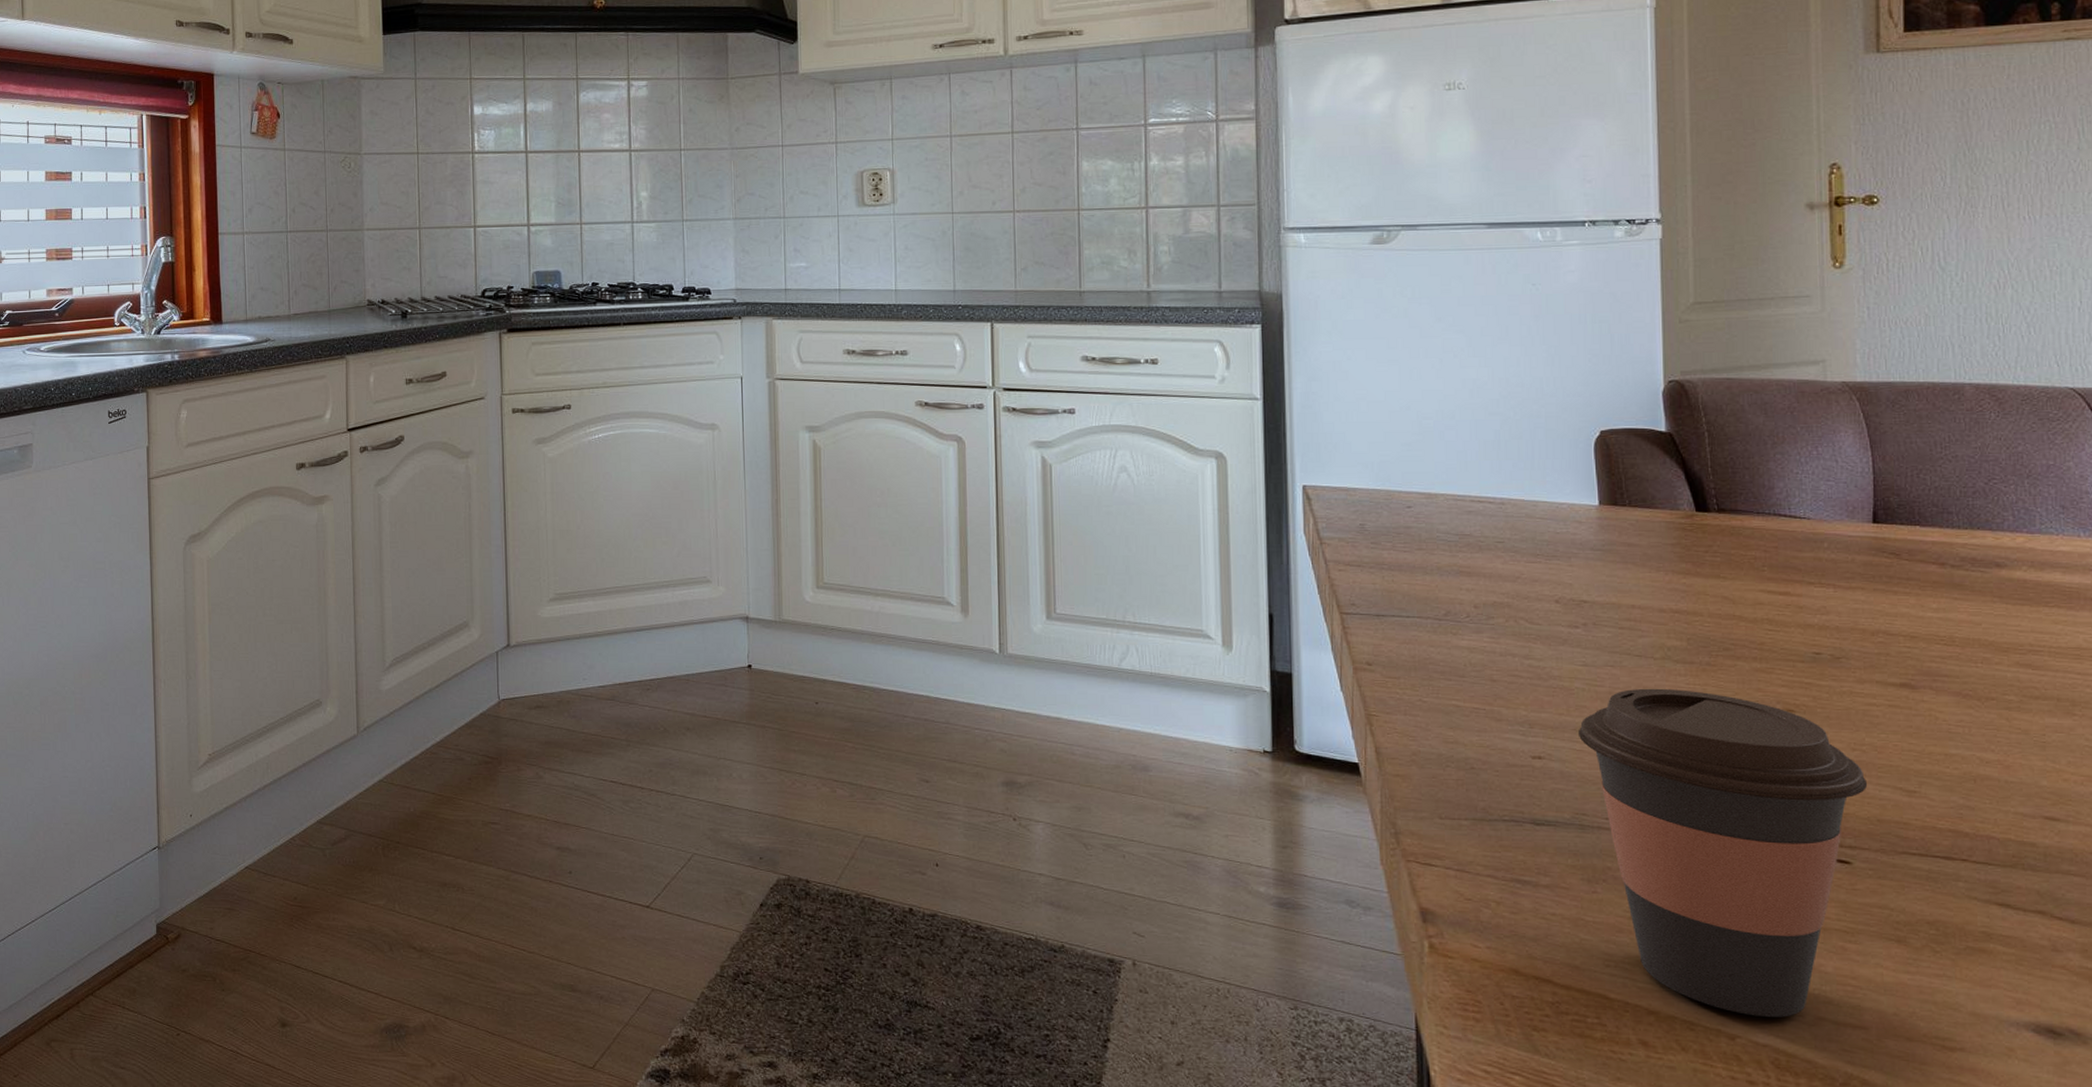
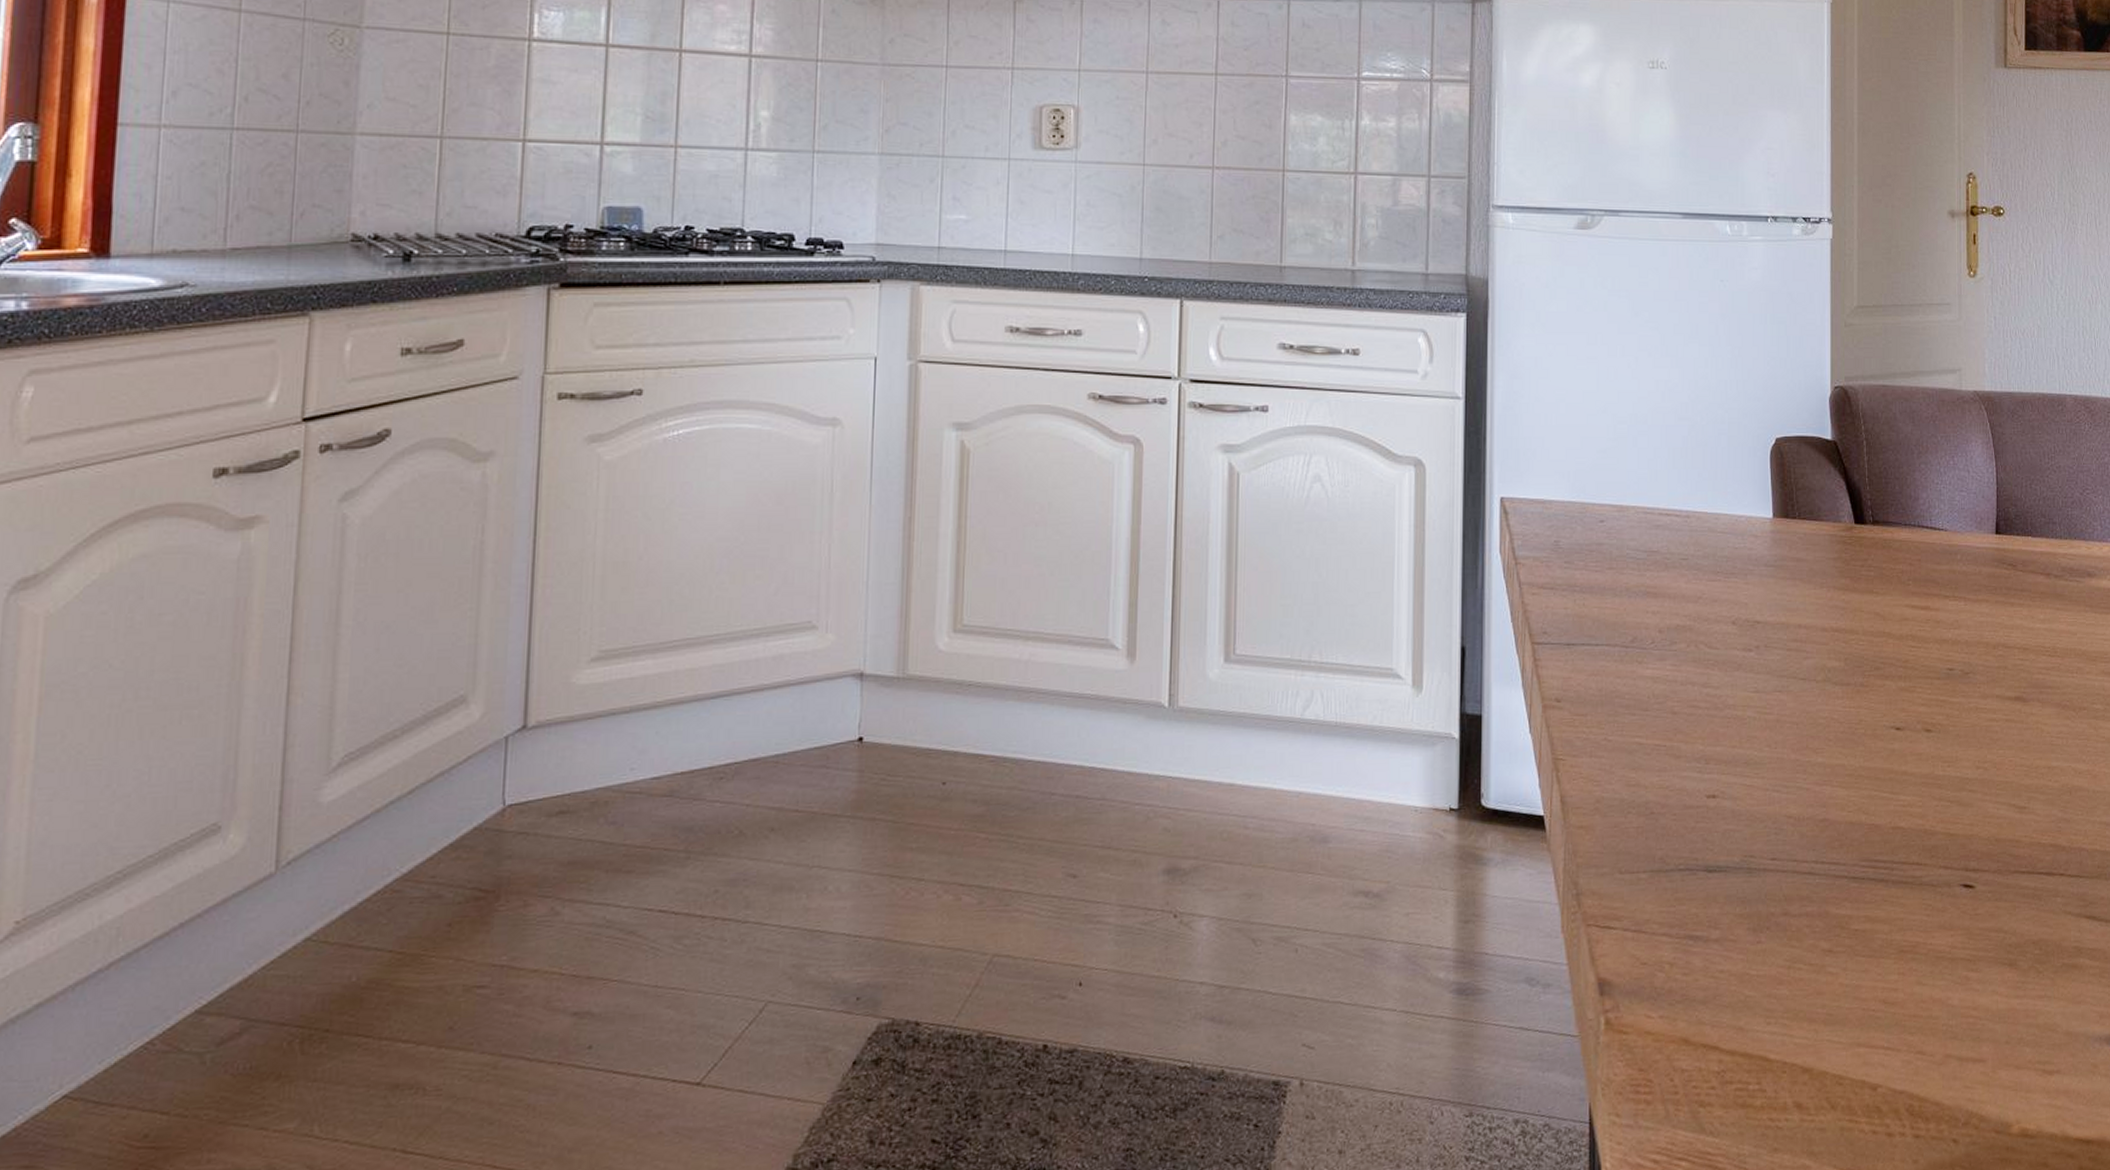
coffee cup: present [1577,688,1868,1017] -> none [1748,713,1989,1062]

